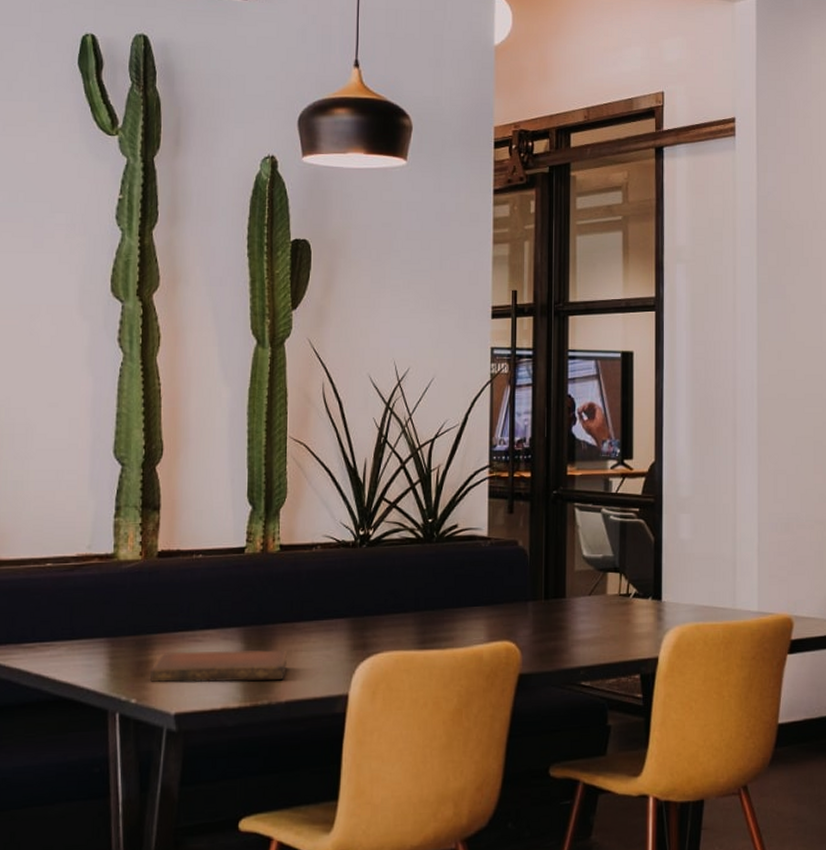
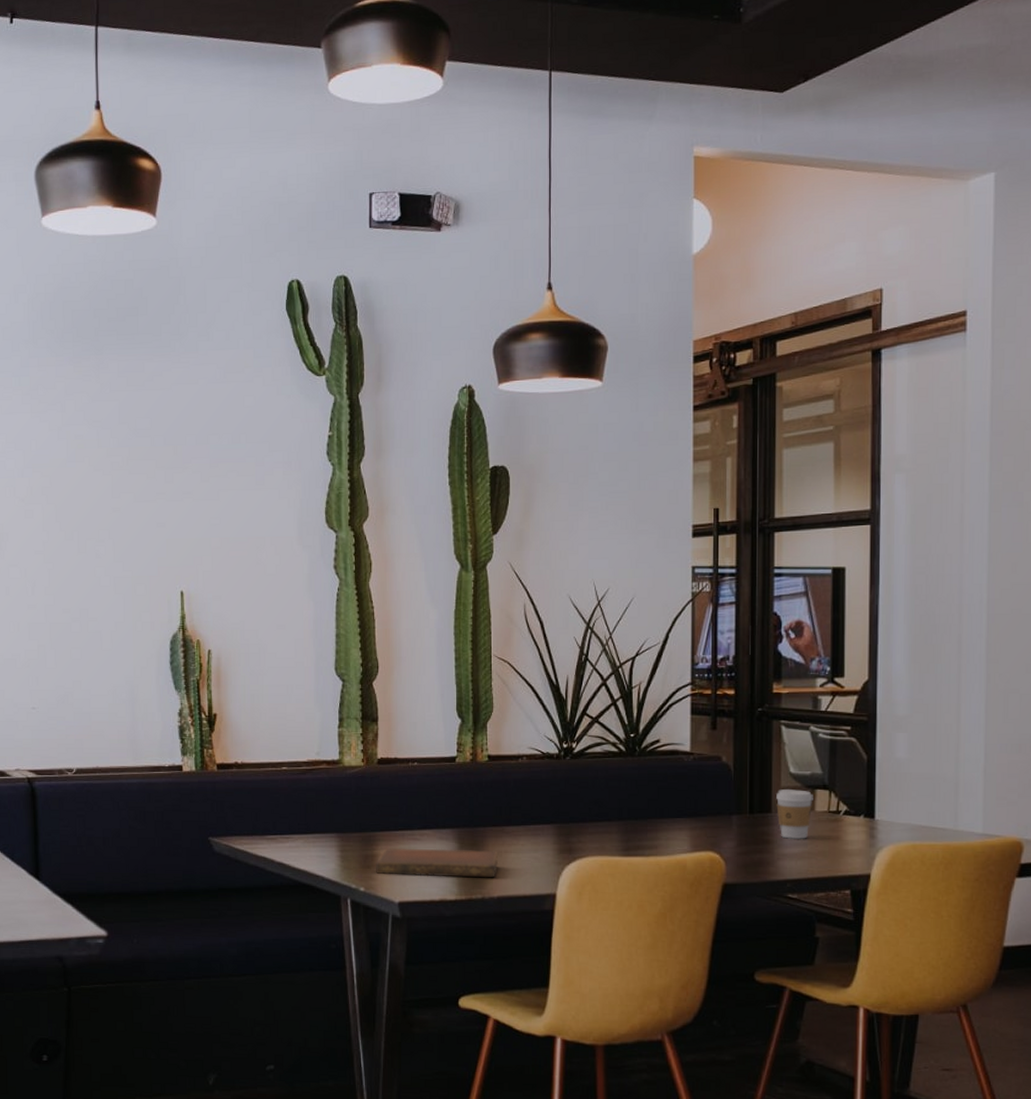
coffee cup: none [570,573,605,624] -> present [776,789,813,839]

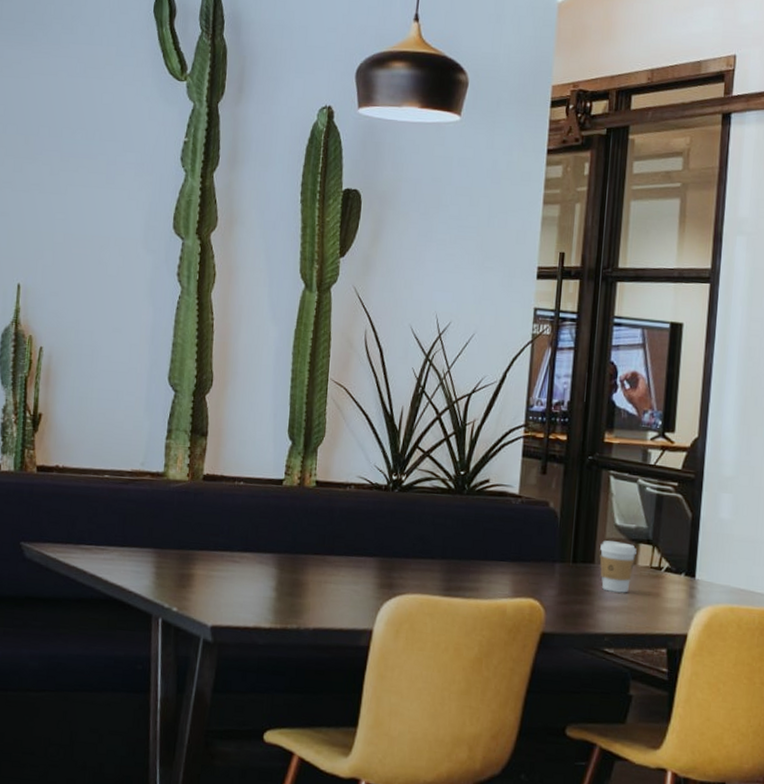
notebook: present [375,848,499,878] -> none [190,568,318,608]

